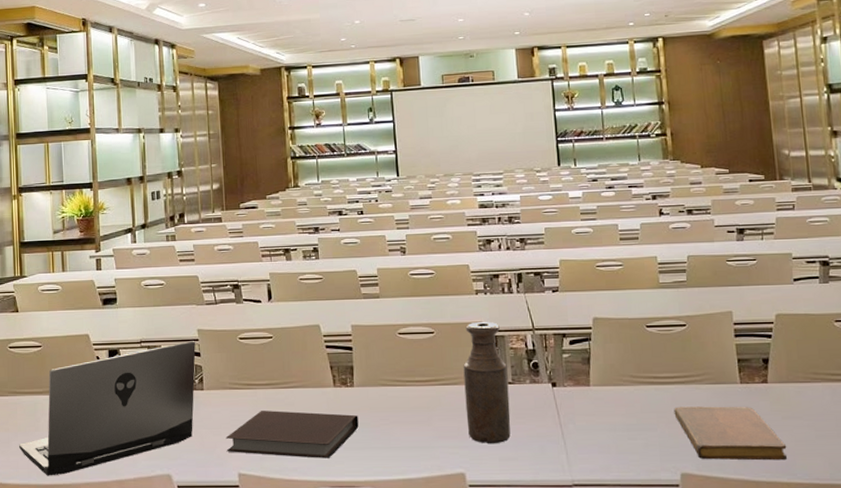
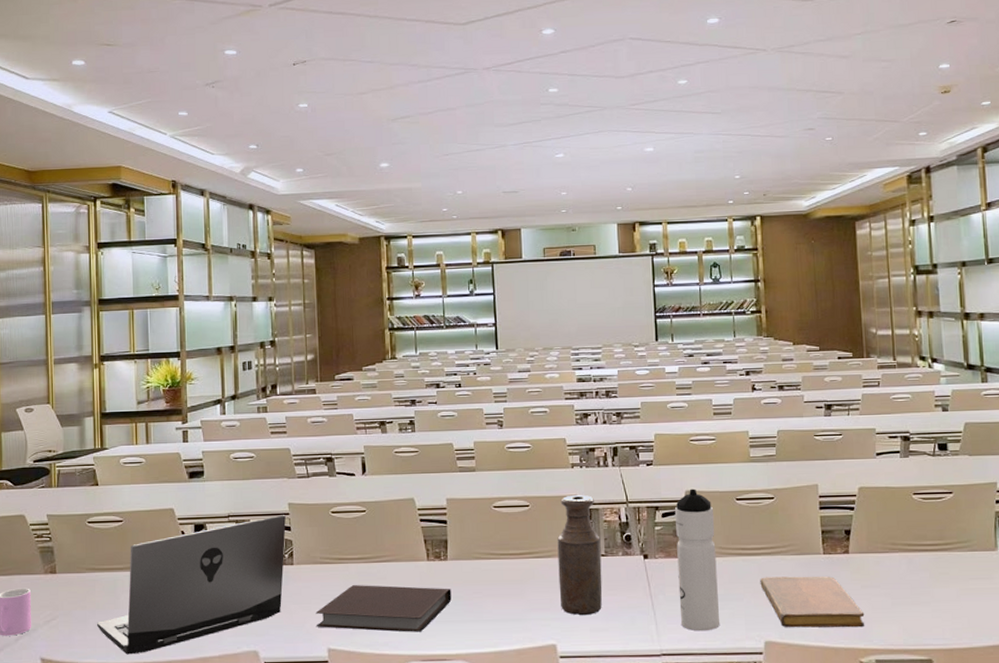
water bottle: none [582,315,634,462] -> present [674,489,720,631]

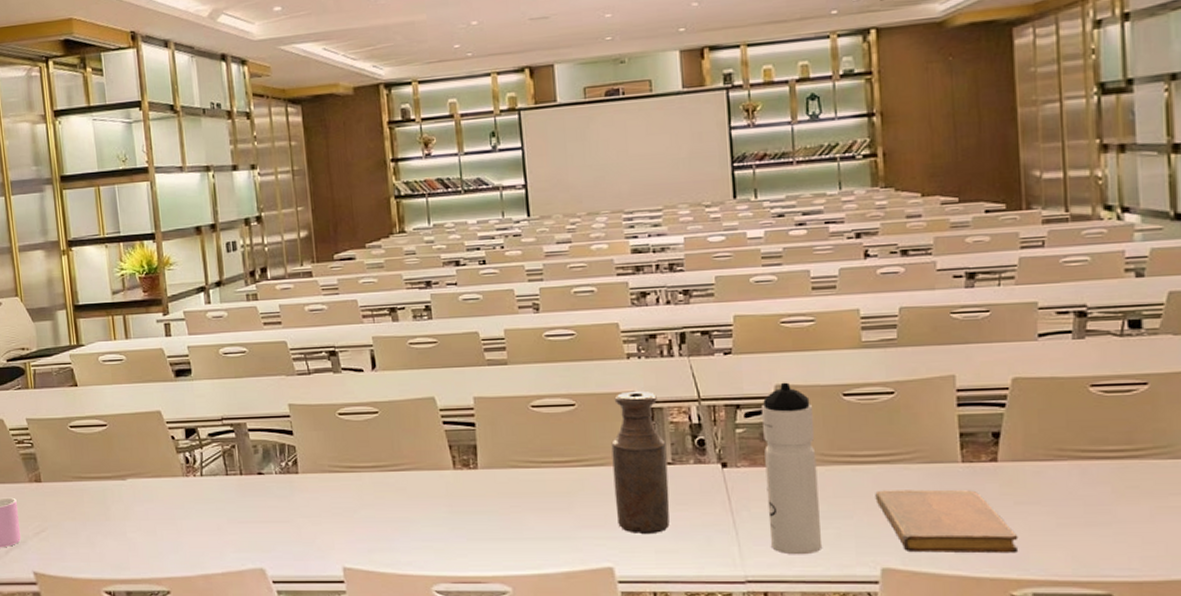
laptop: present [96,515,286,655] -> none [88,417,288,570]
notebook: present [315,585,452,632] -> none [326,496,485,551]

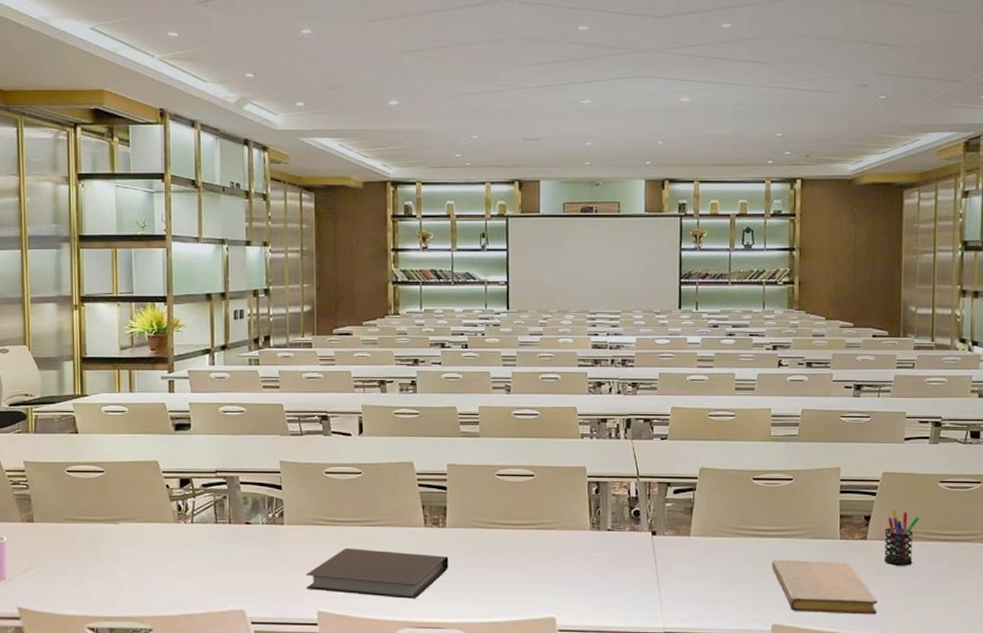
notebook: none [326,496,485,551] -> present [305,548,449,599]
bottle: present [611,390,670,535] -> none [561,466,608,590]
water bottle: present [760,382,823,555] -> none [686,466,729,612]
pen holder: none [1020,423,1066,492] -> present [883,509,919,566]

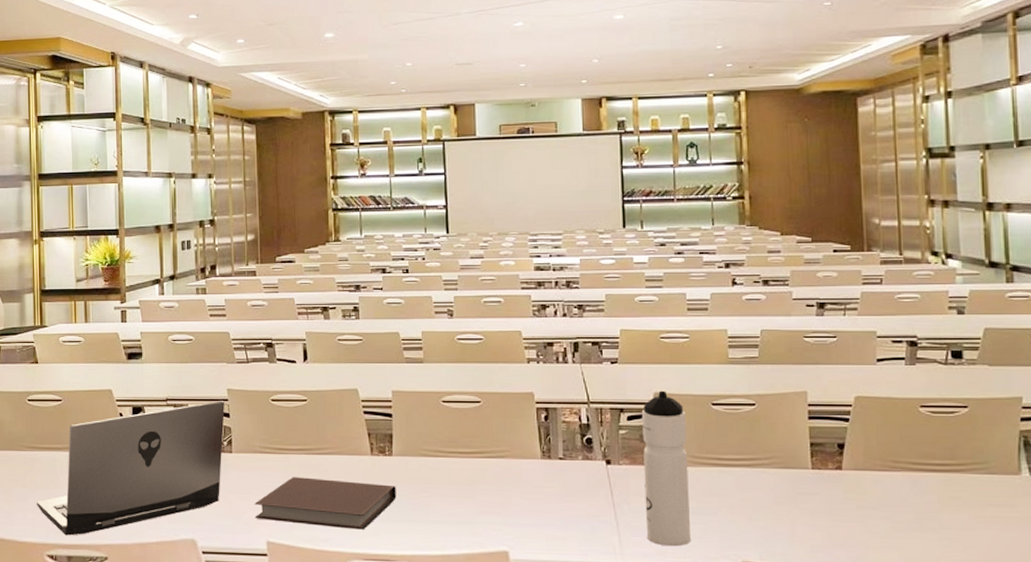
laptop: none [76,473,277,608] -> present [36,401,225,536]
water bottle: none [686,466,729,612] -> present [641,390,692,547]
notebook: present [772,560,878,615] -> none [738,491,860,553]
pen holder: present [883,509,919,566] -> none [861,436,900,499]

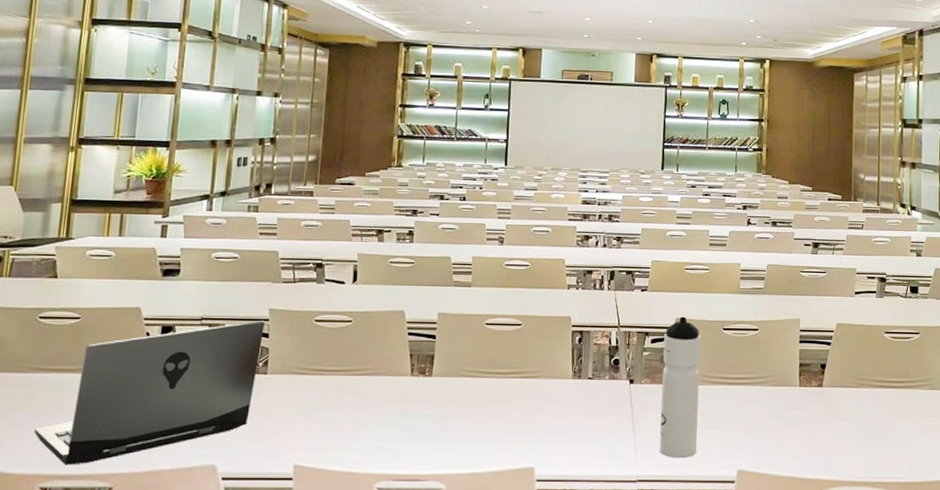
notebook: present [254,477,396,530] -> none [283,398,433,450]

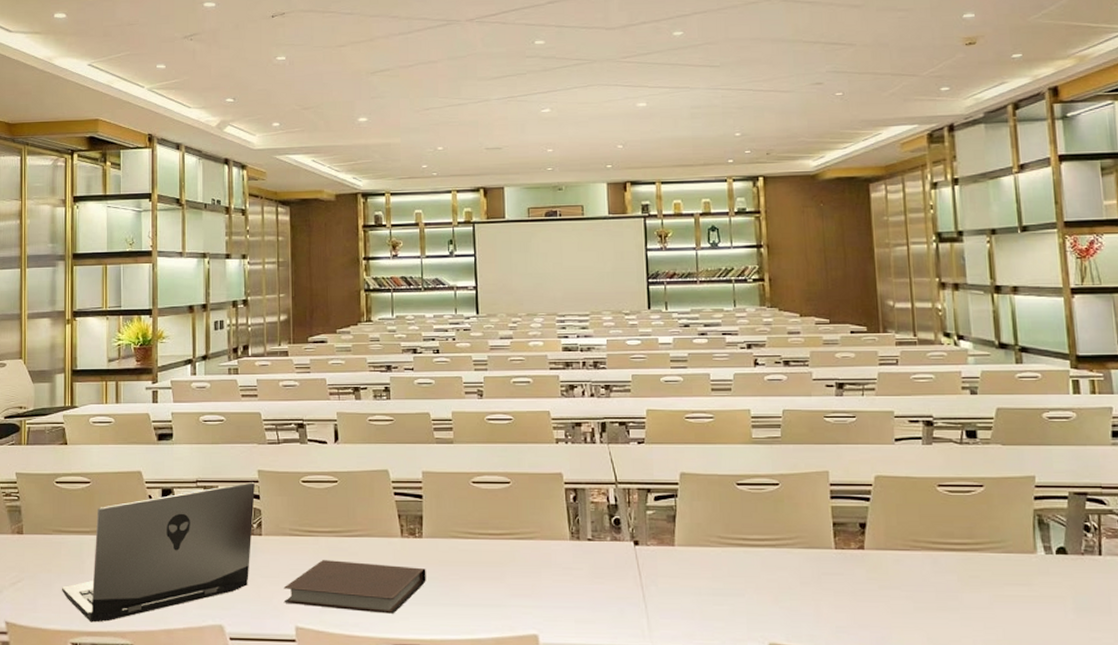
notebook: none [283,398,433,450] -> present [283,560,426,614]
water bottle: present [659,316,701,458] -> none [668,470,719,629]

